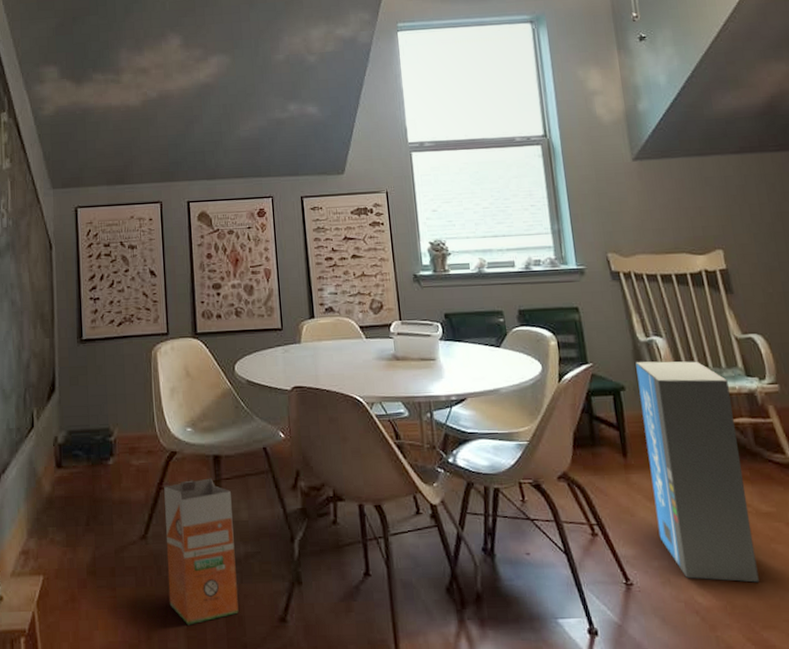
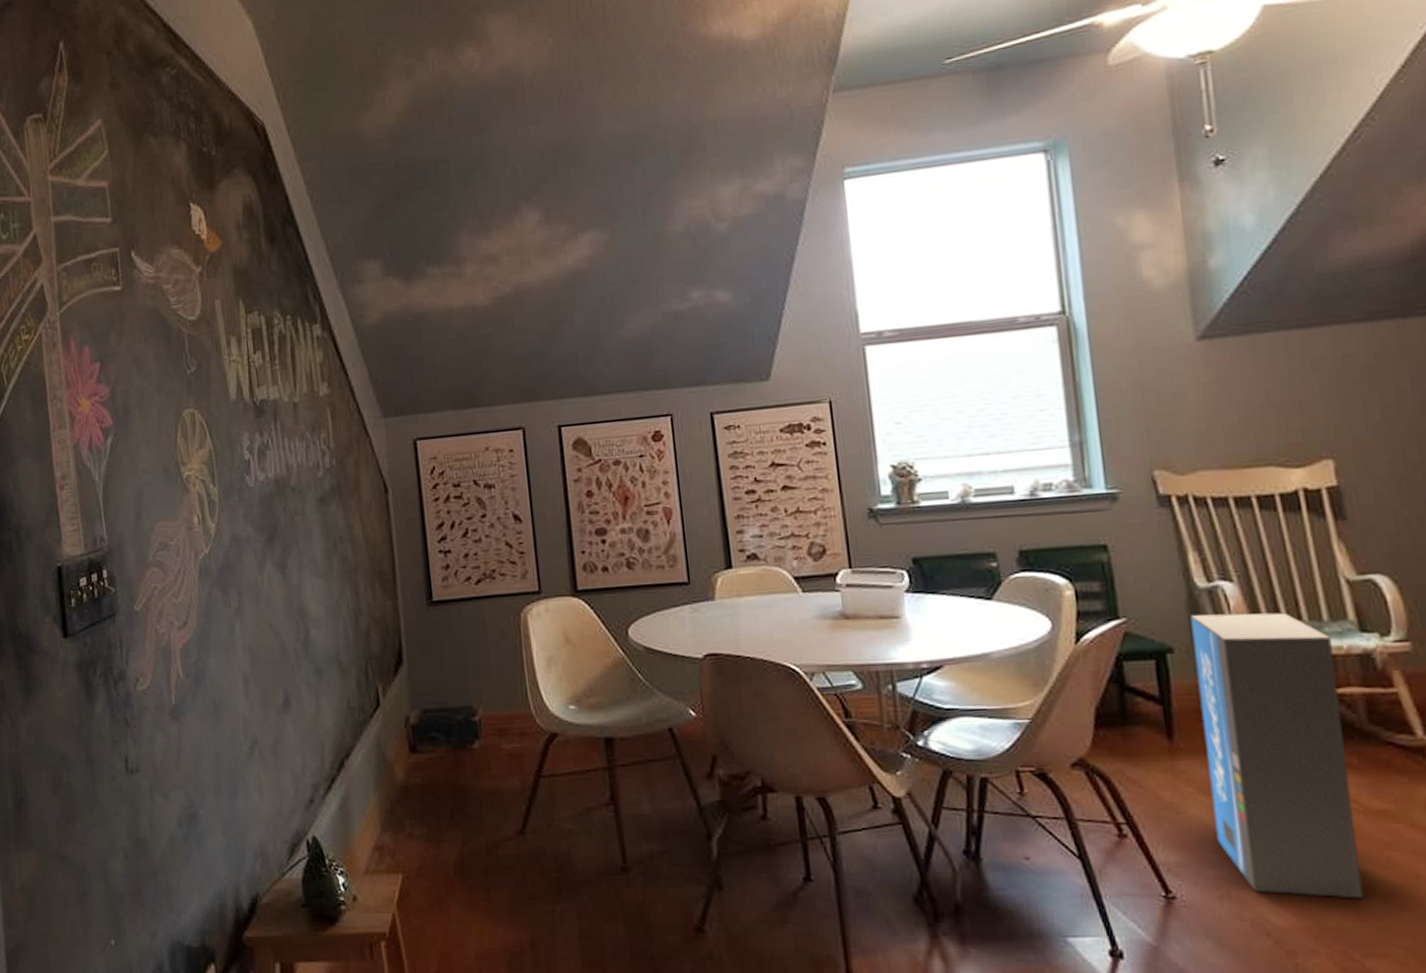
waste bin: present [164,477,239,625] -> none [544,764,643,933]

